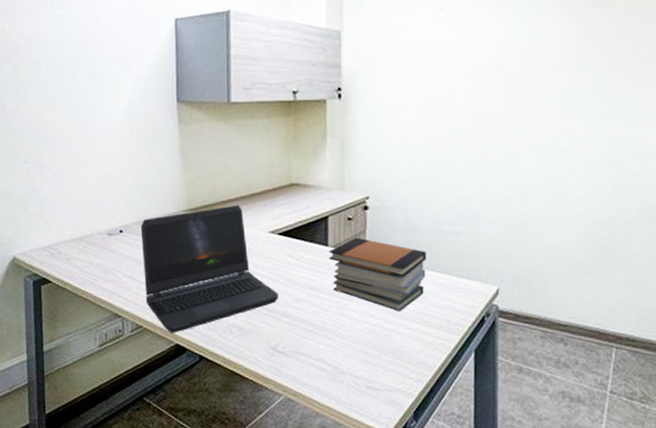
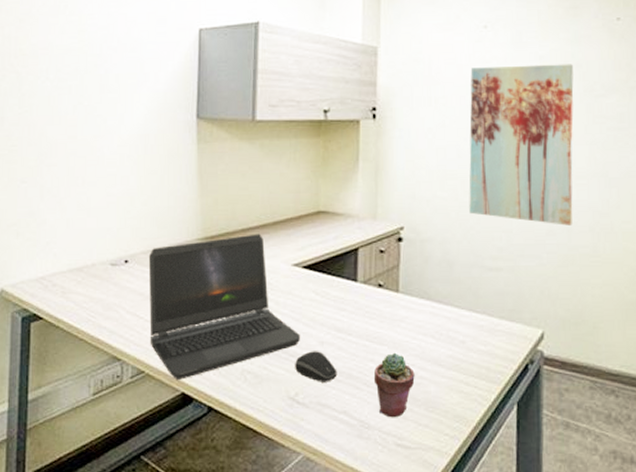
computer mouse: none [274,307,313,334] -> present [295,351,337,382]
book stack: present [328,237,426,312] -> none [357,272,465,357]
potted succulent: none [345,307,382,364] -> present [373,352,415,418]
wall art: none [428,42,527,193] -> present [469,64,574,226]

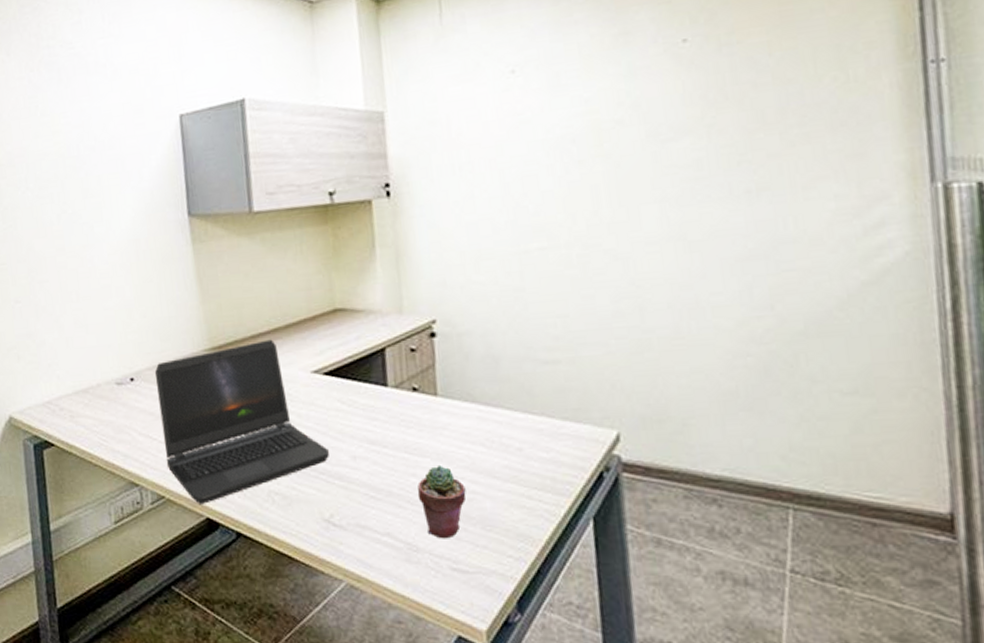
computer mouse: present [295,351,337,382] -> none [326,467,376,502]
wall art: present [469,64,574,226] -> none [499,104,645,304]

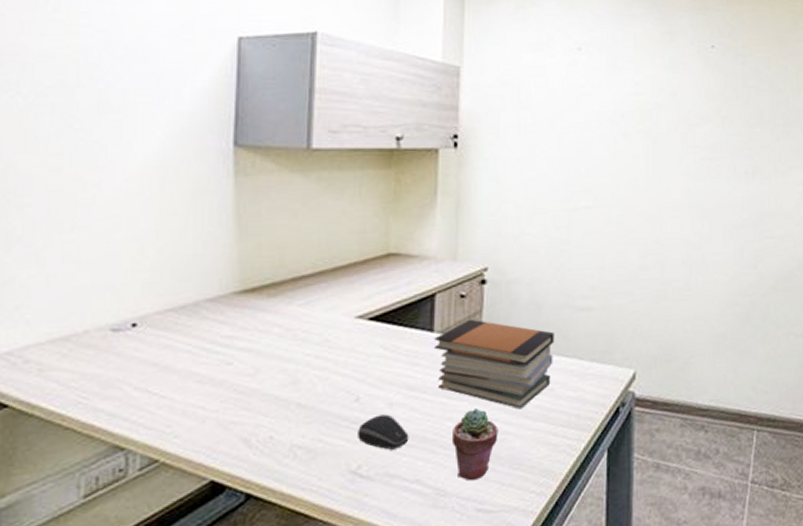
laptop computer: present [154,339,329,506] -> none [165,282,364,467]
computer mouse: none [326,467,376,502] -> present [358,414,409,450]
book stack: none [389,373,519,469] -> present [433,319,554,409]

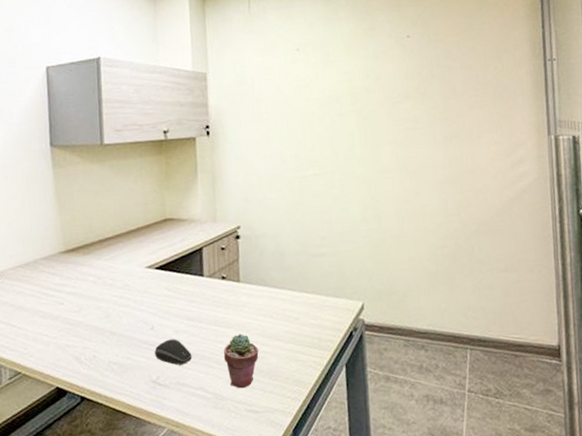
book stack: present [433,319,554,409] -> none [204,266,297,334]

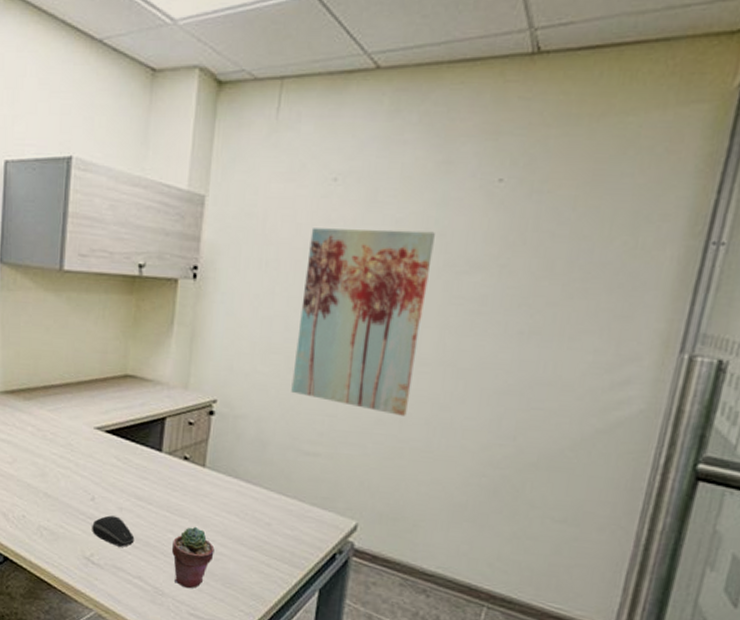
wall art: none [288,77,381,214] -> present [291,228,435,416]

